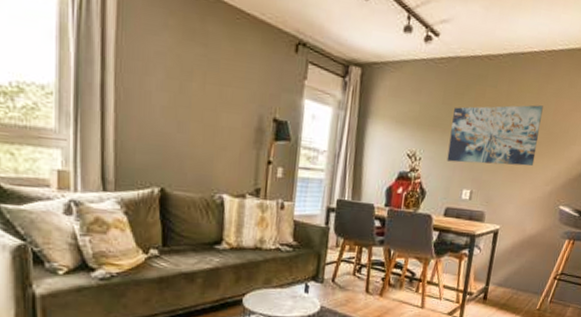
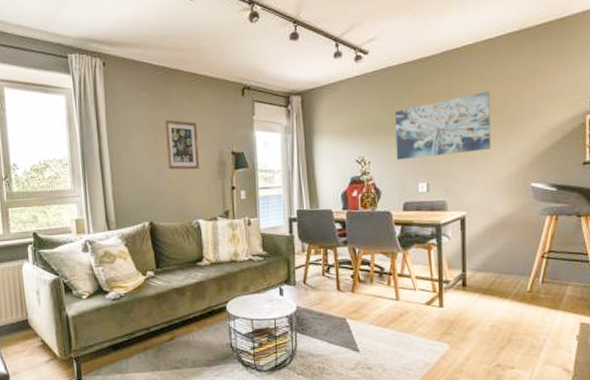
wall art: none [192,61,236,133] -> present [165,119,200,170]

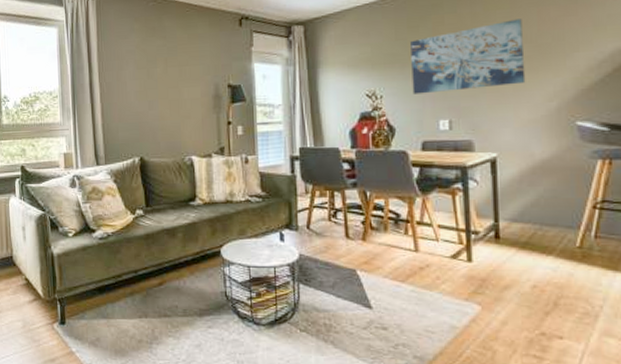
wall art: present [165,119,200,170] -> none [158,51,194,104]

